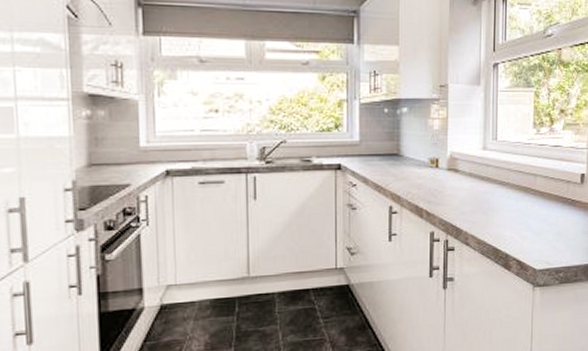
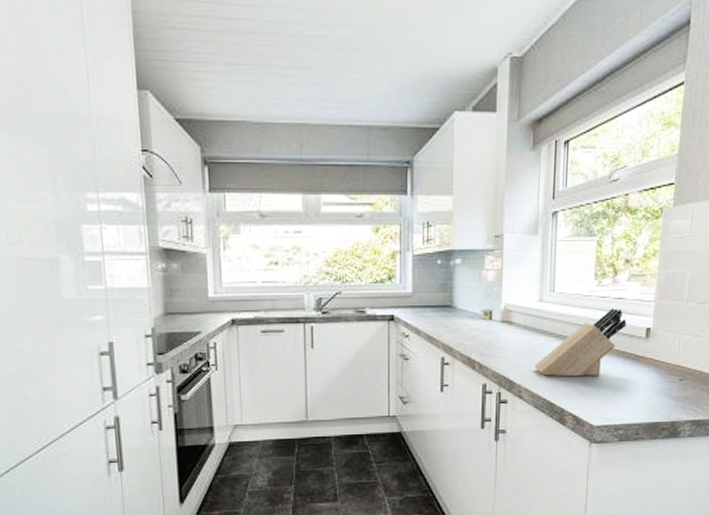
knife block: none [479,155,564,223] -> present [534,308,627,377]

